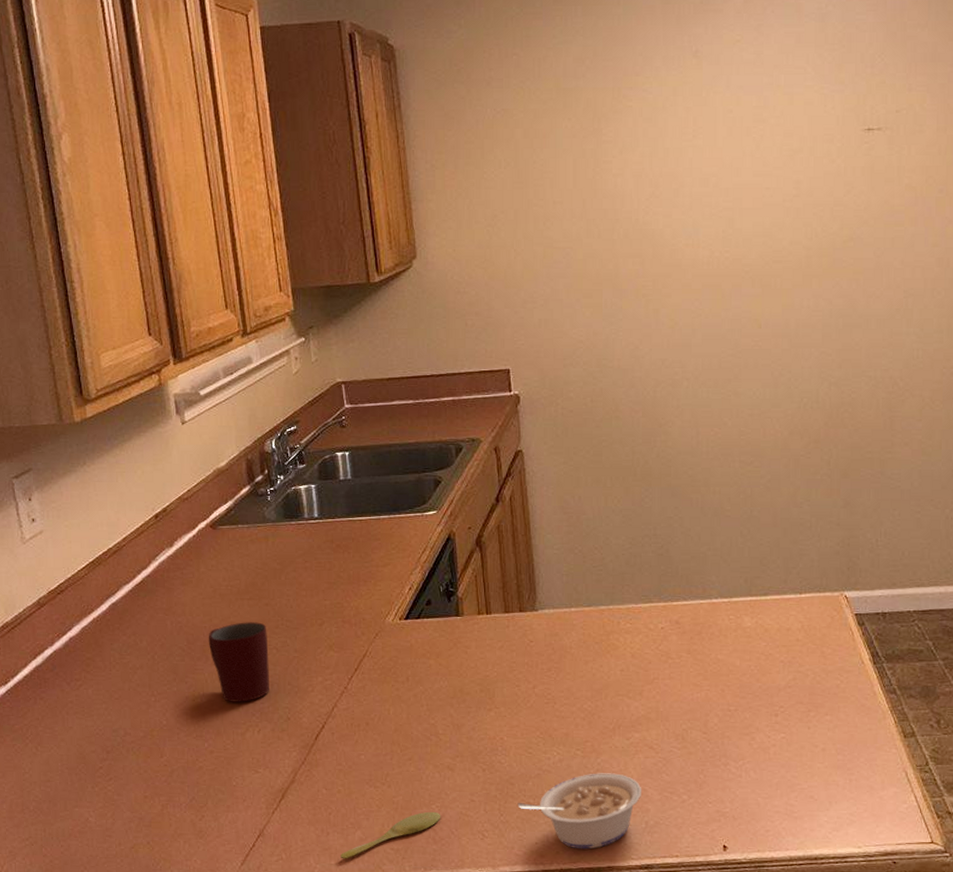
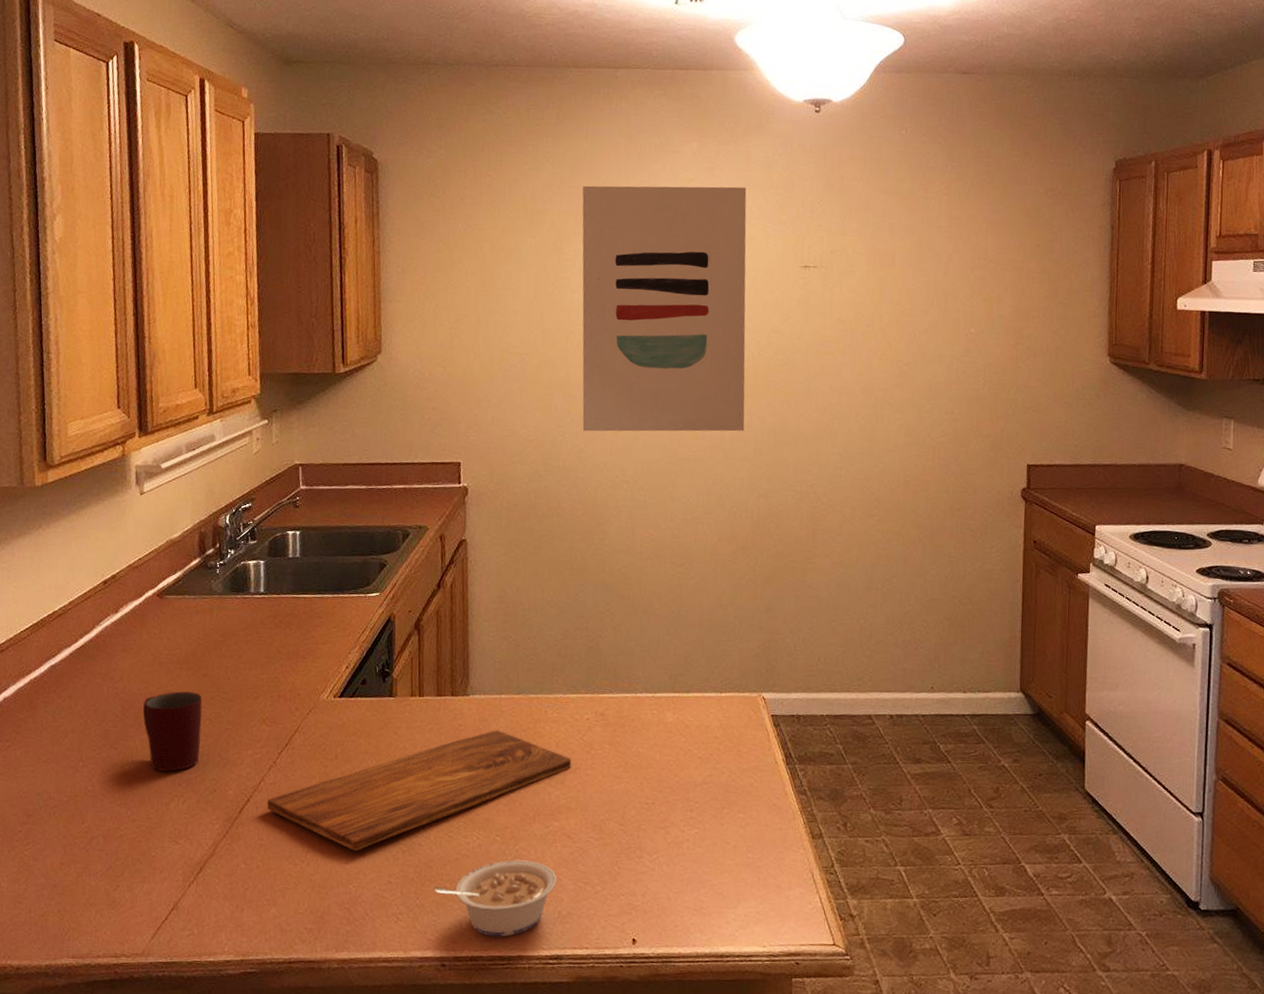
cutting board: none [341,644,649,771] -> present [266,730,572,851]
spoon: present [341,811,441,859] -> none [253,891,358,937]
wall art: none [617,45,811,327] -> present [582,185,747,432]

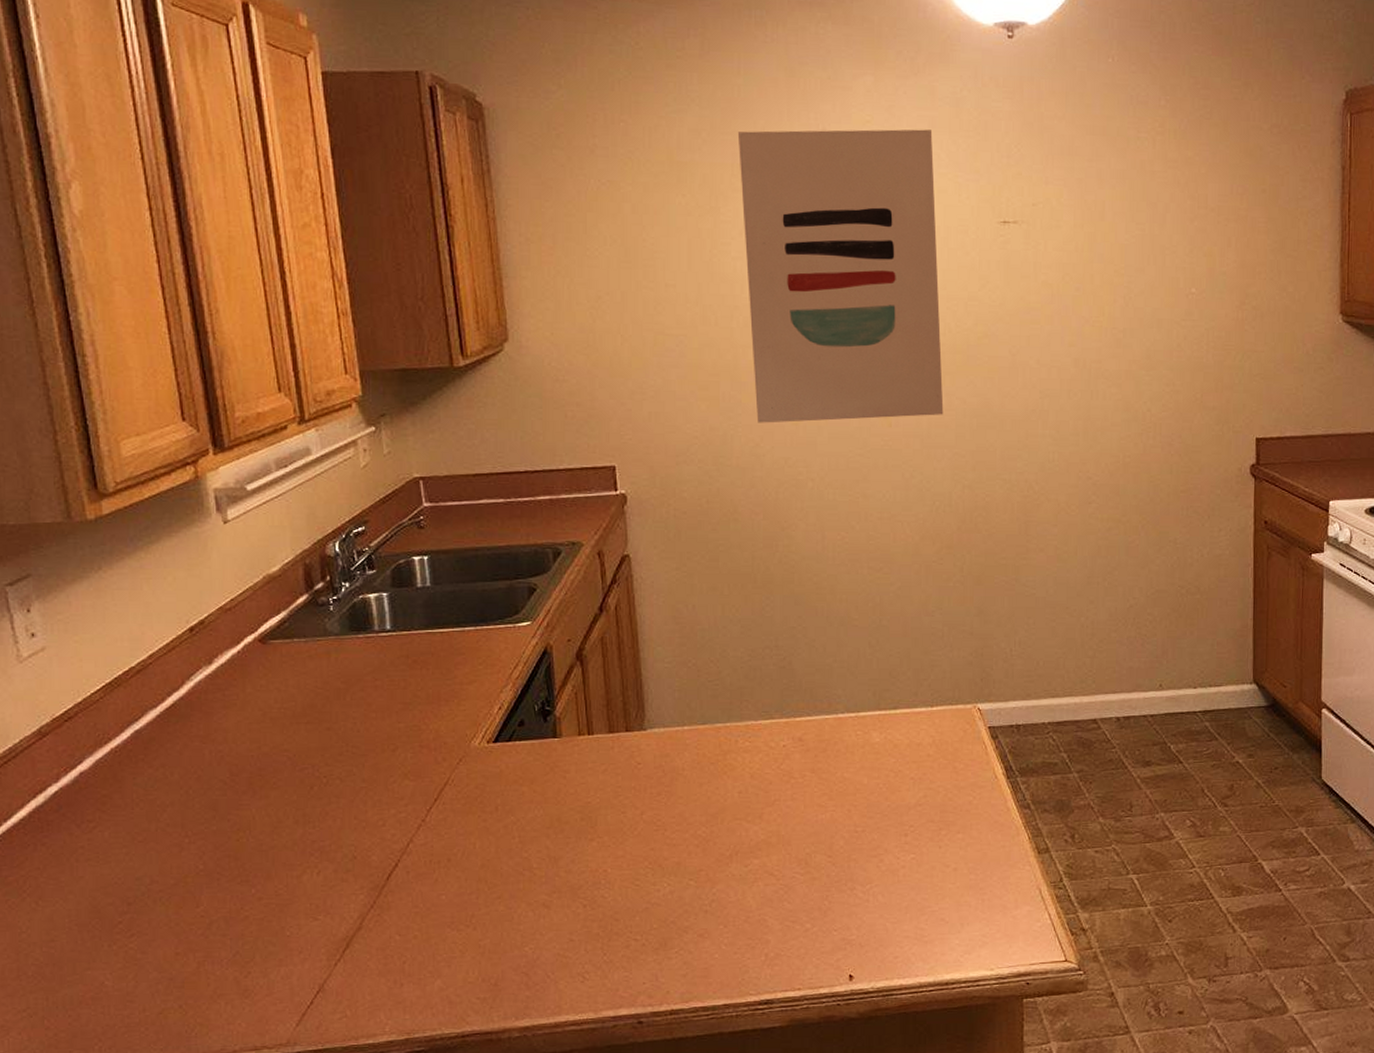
mug: present [142,691,203,772] -> none [256,749,331,841]
cutting board: present [266,730,572,851] -> none [418,765,769,910]
legume: present [434,860,558,937] -> none [623,903,762,988]

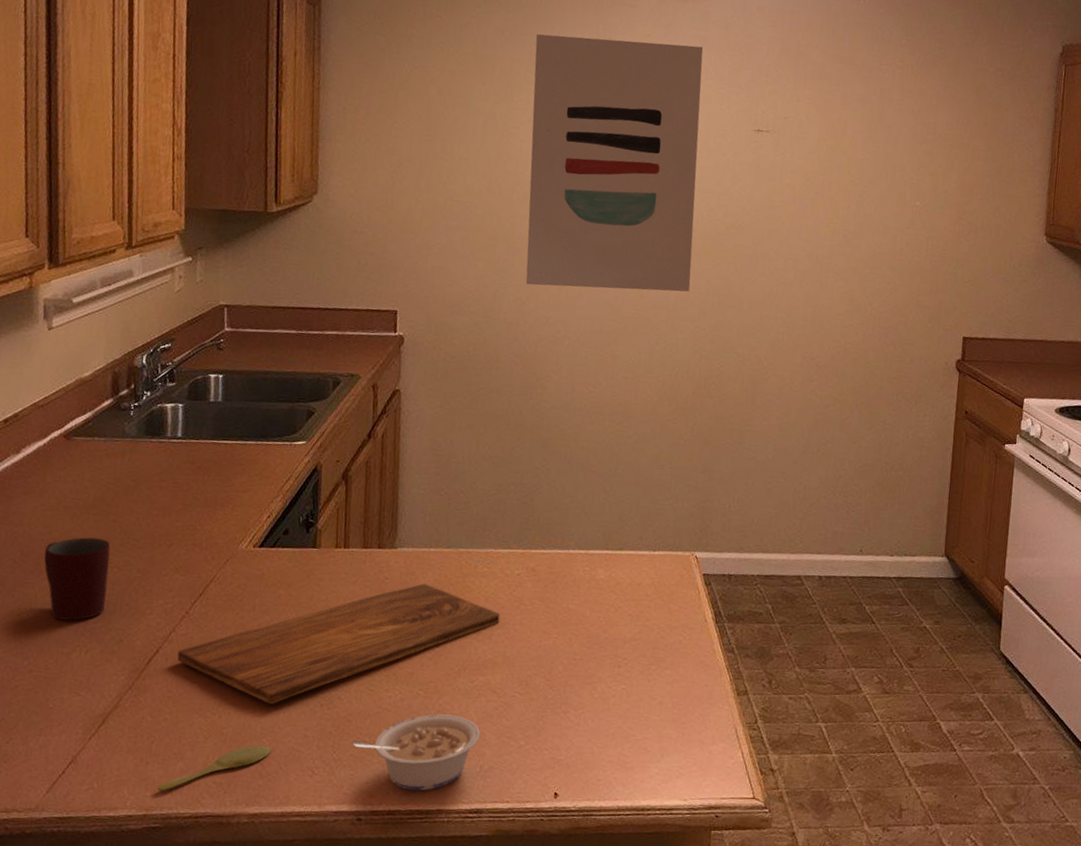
mug: none [256,749,331,841] -> present [44,537,111,621]
spoon: none [417,954,535,1013] -> present [157,745,271,791]
cutting board: none [418,765,769,910] -> present [177,583,500,704]
legume: none [623,903,762,988] -> present [352,714,481,792]

